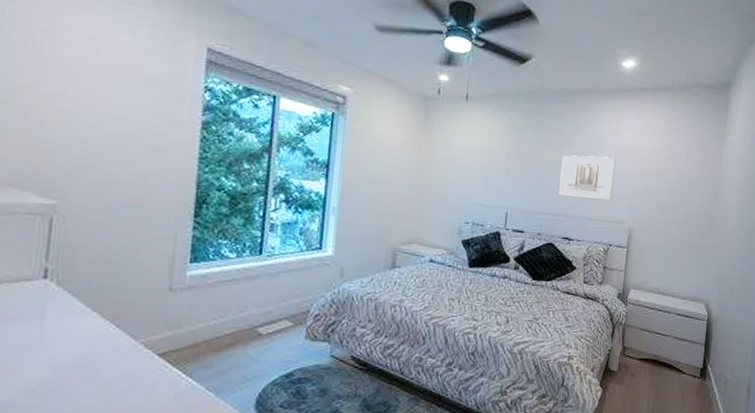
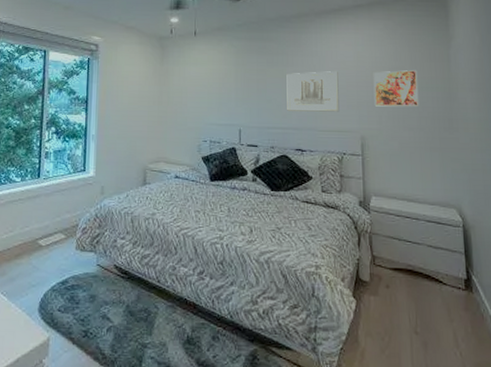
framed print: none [646,162,691,201] -> present [374,70,418,107]

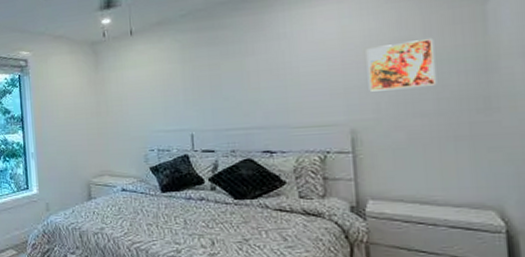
wall art: present [286,71,340,112] -> none [246,54,319,108]

